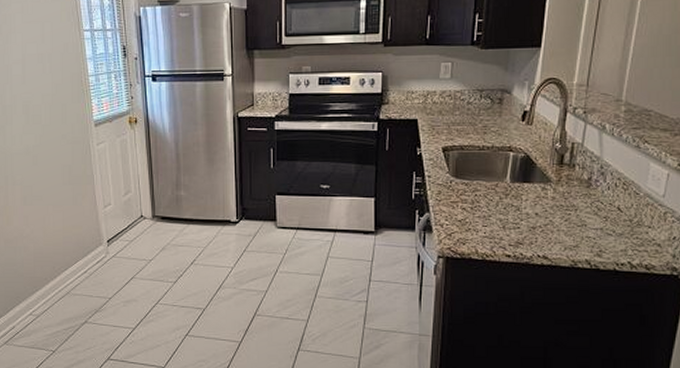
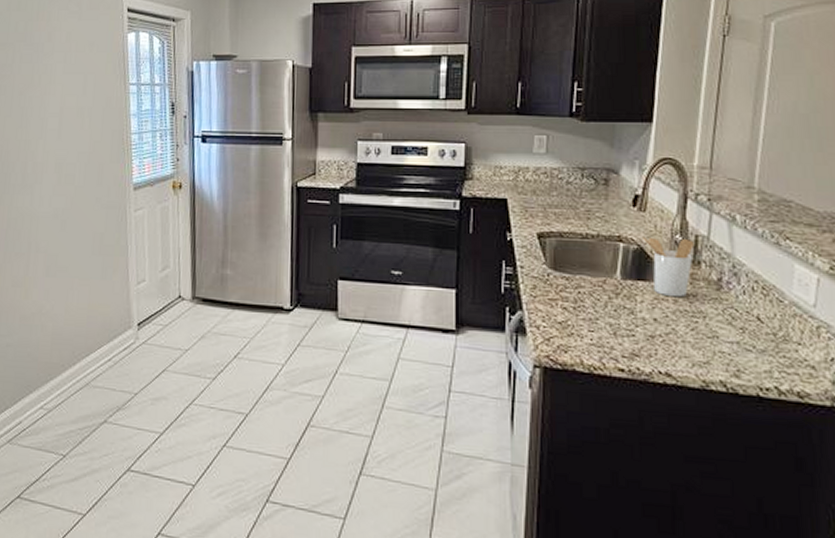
utensil holder: none [529,147,571,195] -> present [643,238,695,298]

